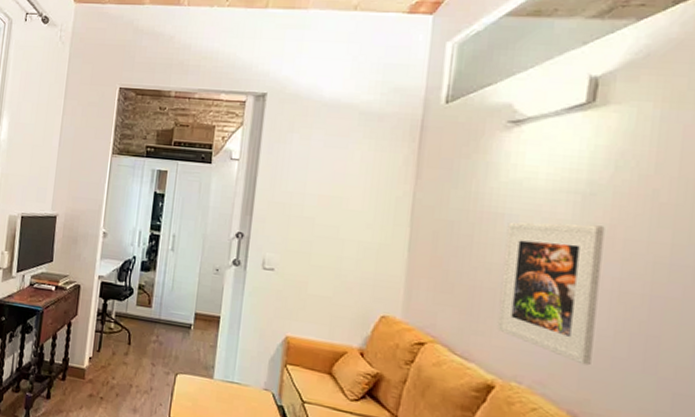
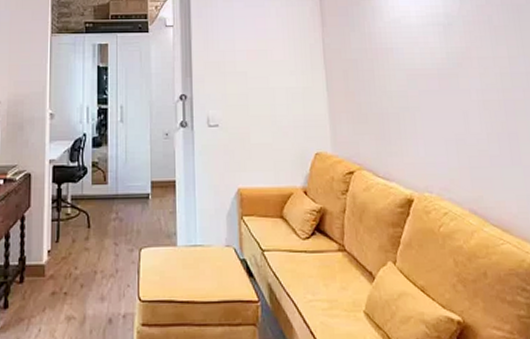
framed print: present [496,222,605,366] -> none [396,49,477,167]

